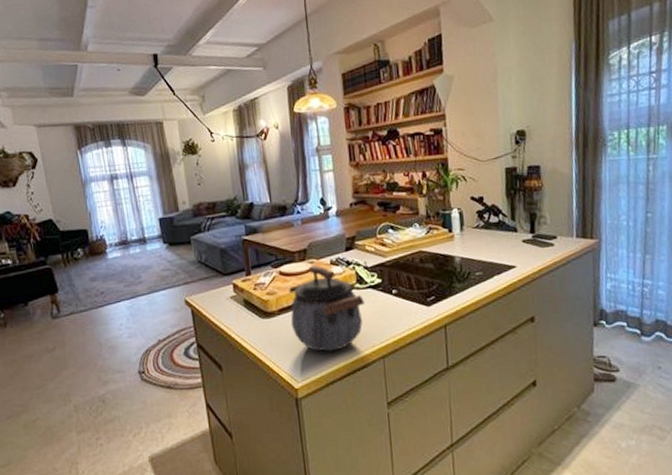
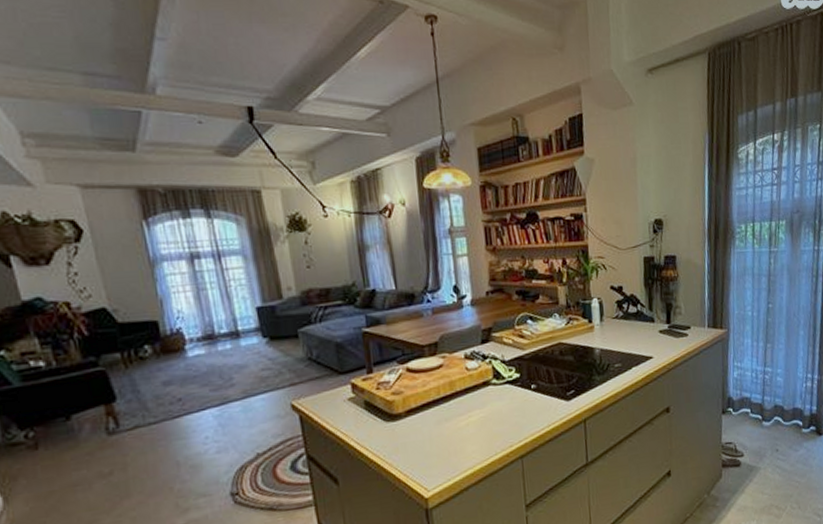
kettle: present [289,265,364,352] -> none [417,359,502,455]

